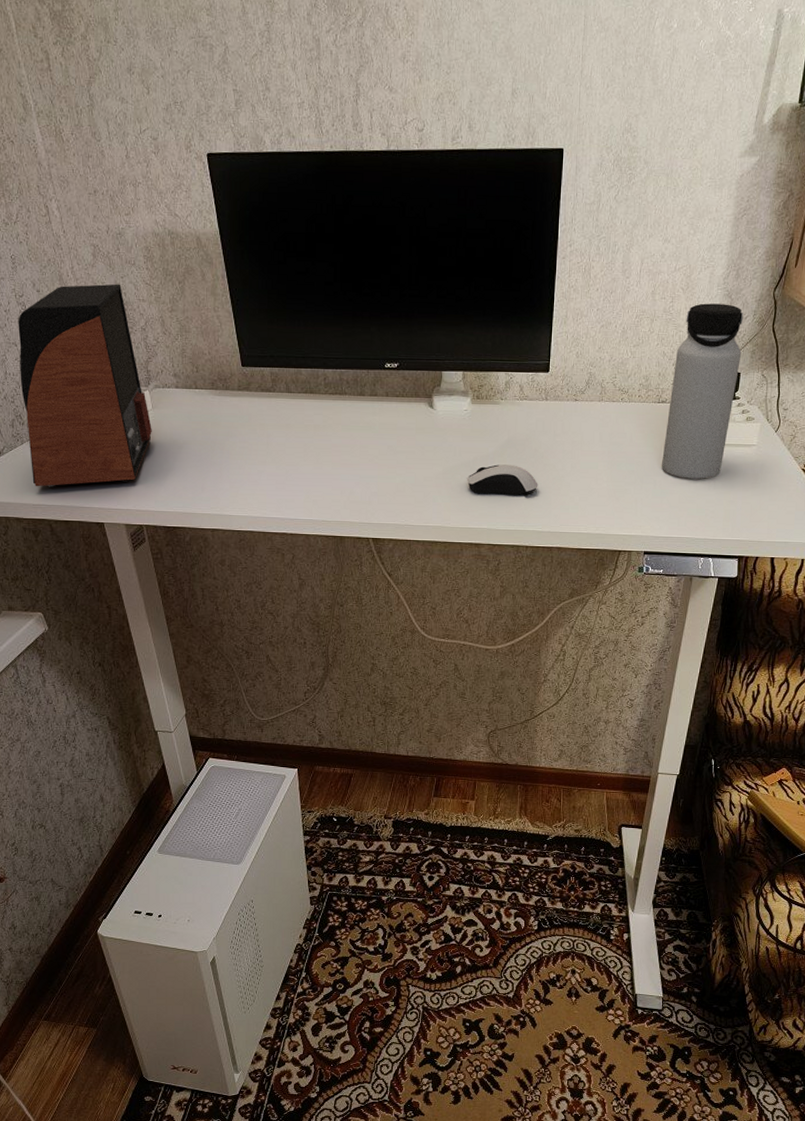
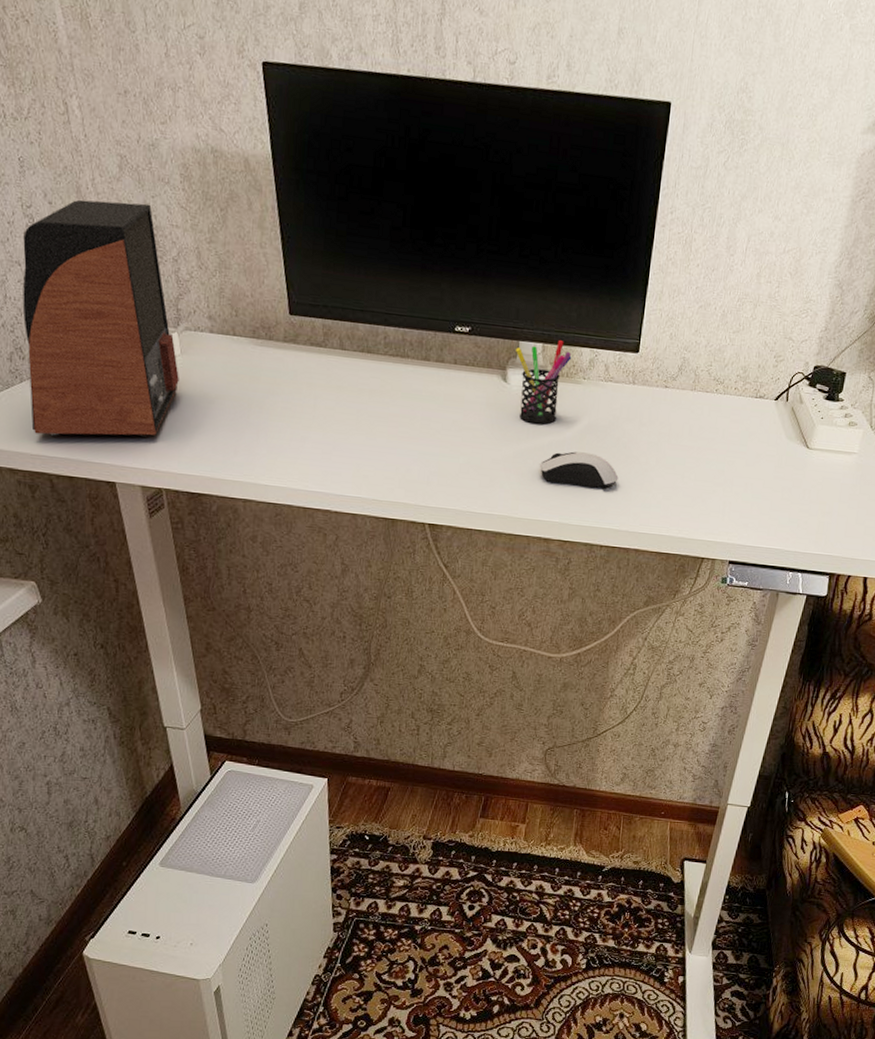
pen holder: none [438,366,489,443] -> present [515,339,572,425]
water bottle: present [662,303,744,479] -> none [754,291,854,486]

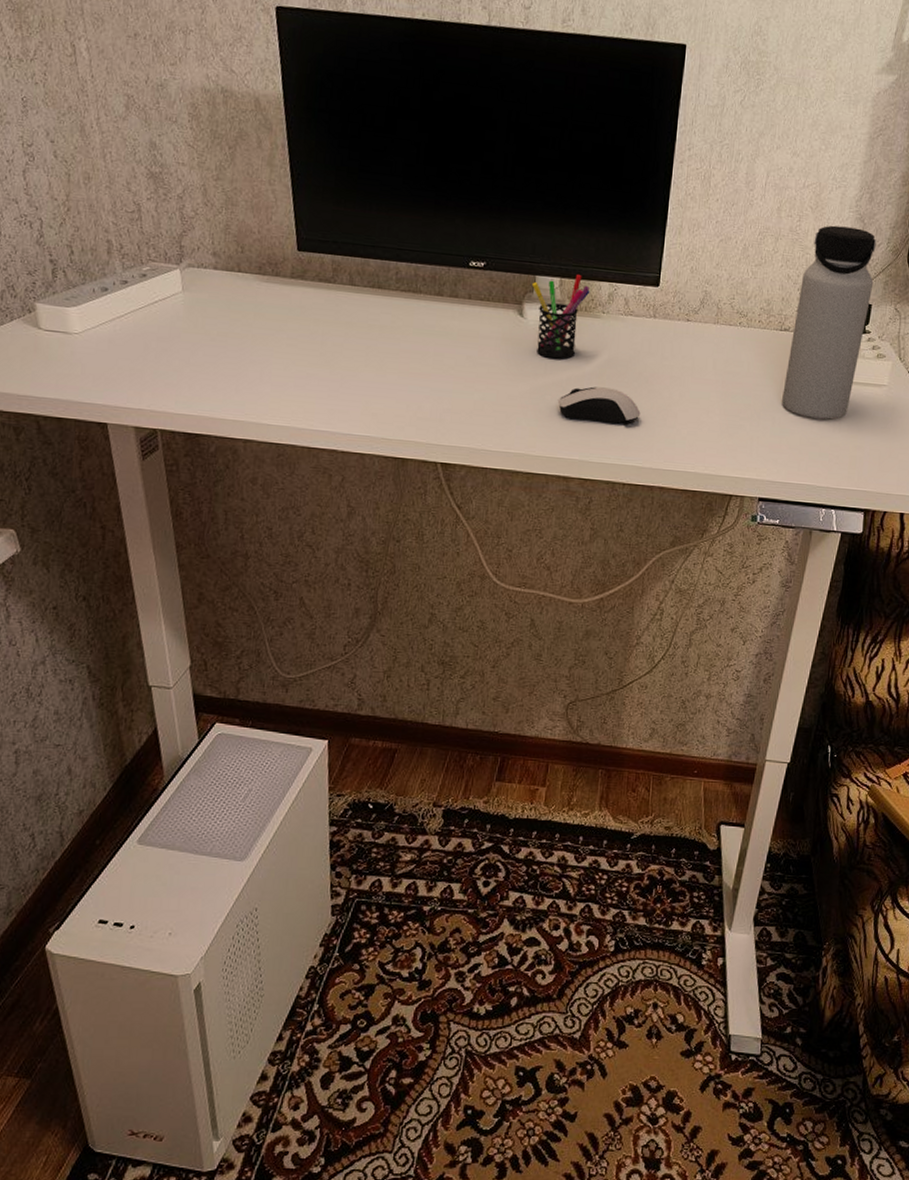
speaker: present [22,199,179,438] -> none [17,138,180,377]
water bottle: none [754,291,854,486] -> present [782,225,877,419]

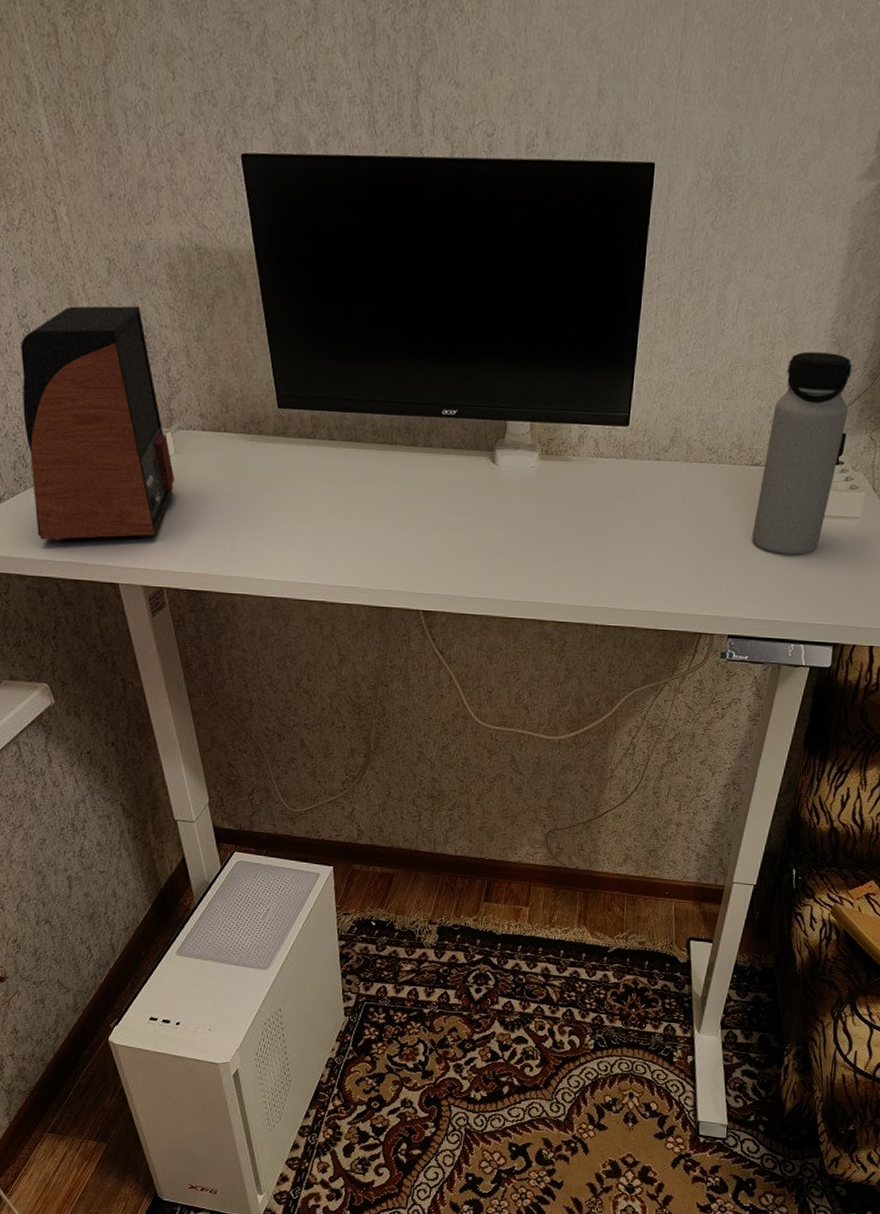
speaker: none [17,138,180,377] -> present [21,306,174,542]
pen holder: present [531,274,590,359] -> none [503,417,561,505]
computer mouse: present [557,386,641,425] -> none [531,530,612,568]

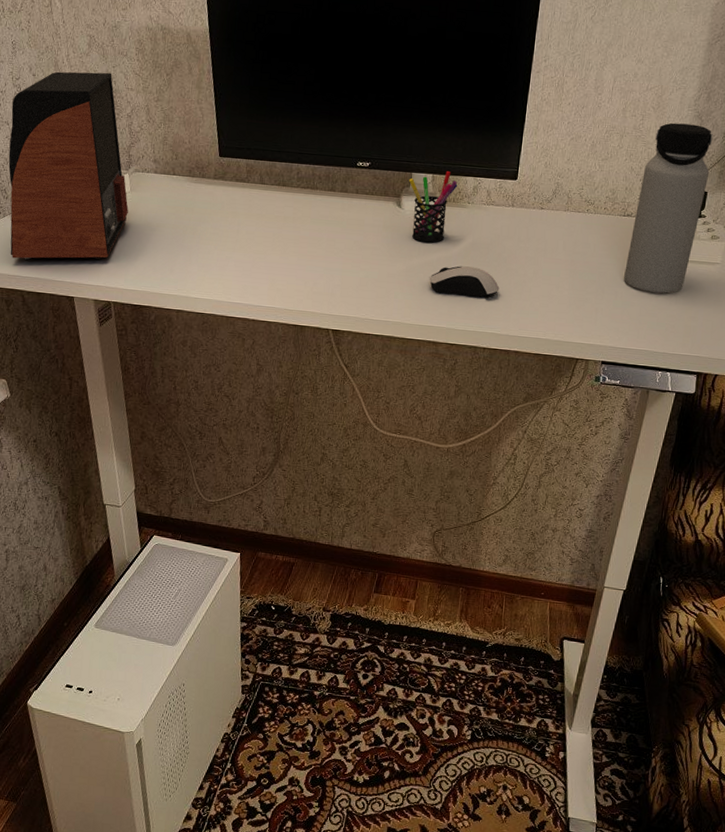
pen holder: none [503,417,561,505] -> present [408,170,458,243]
computer mouse: none [531,530,612,568] -> present [429,266,500,299]

